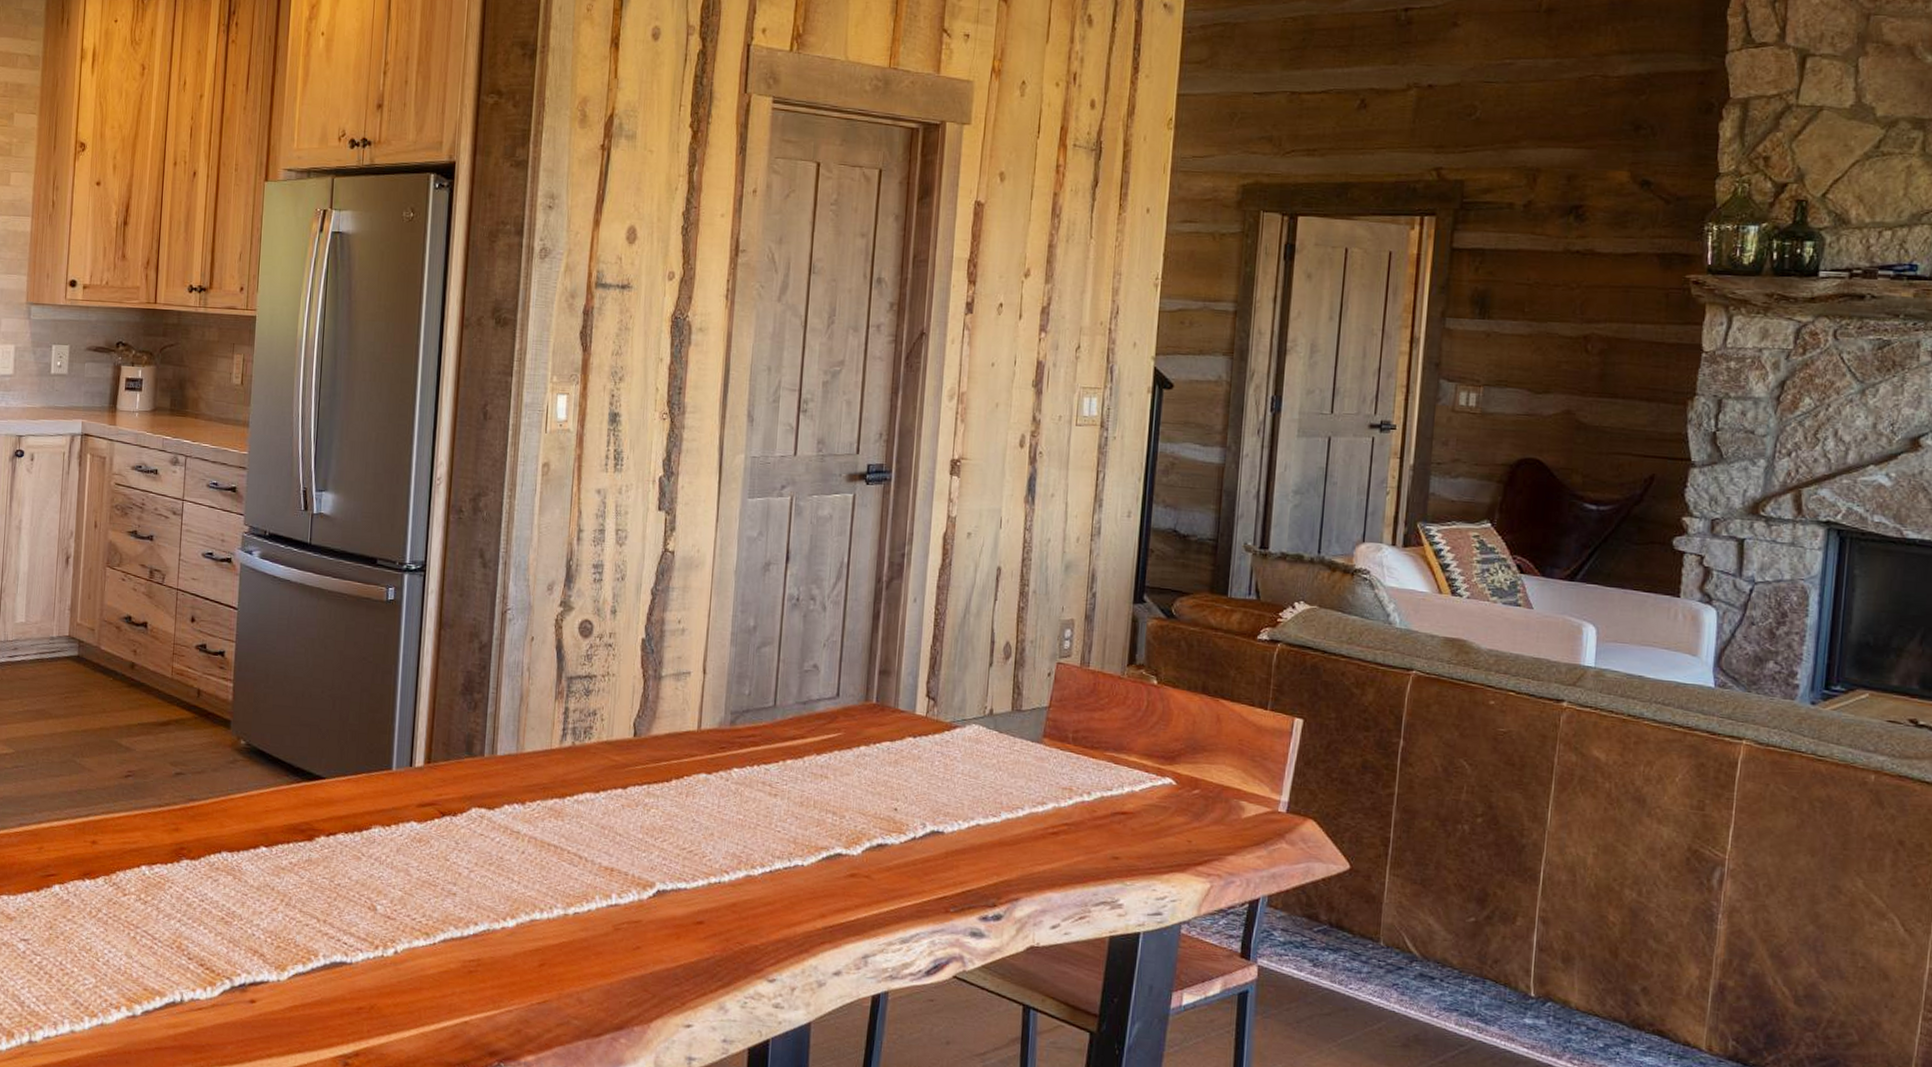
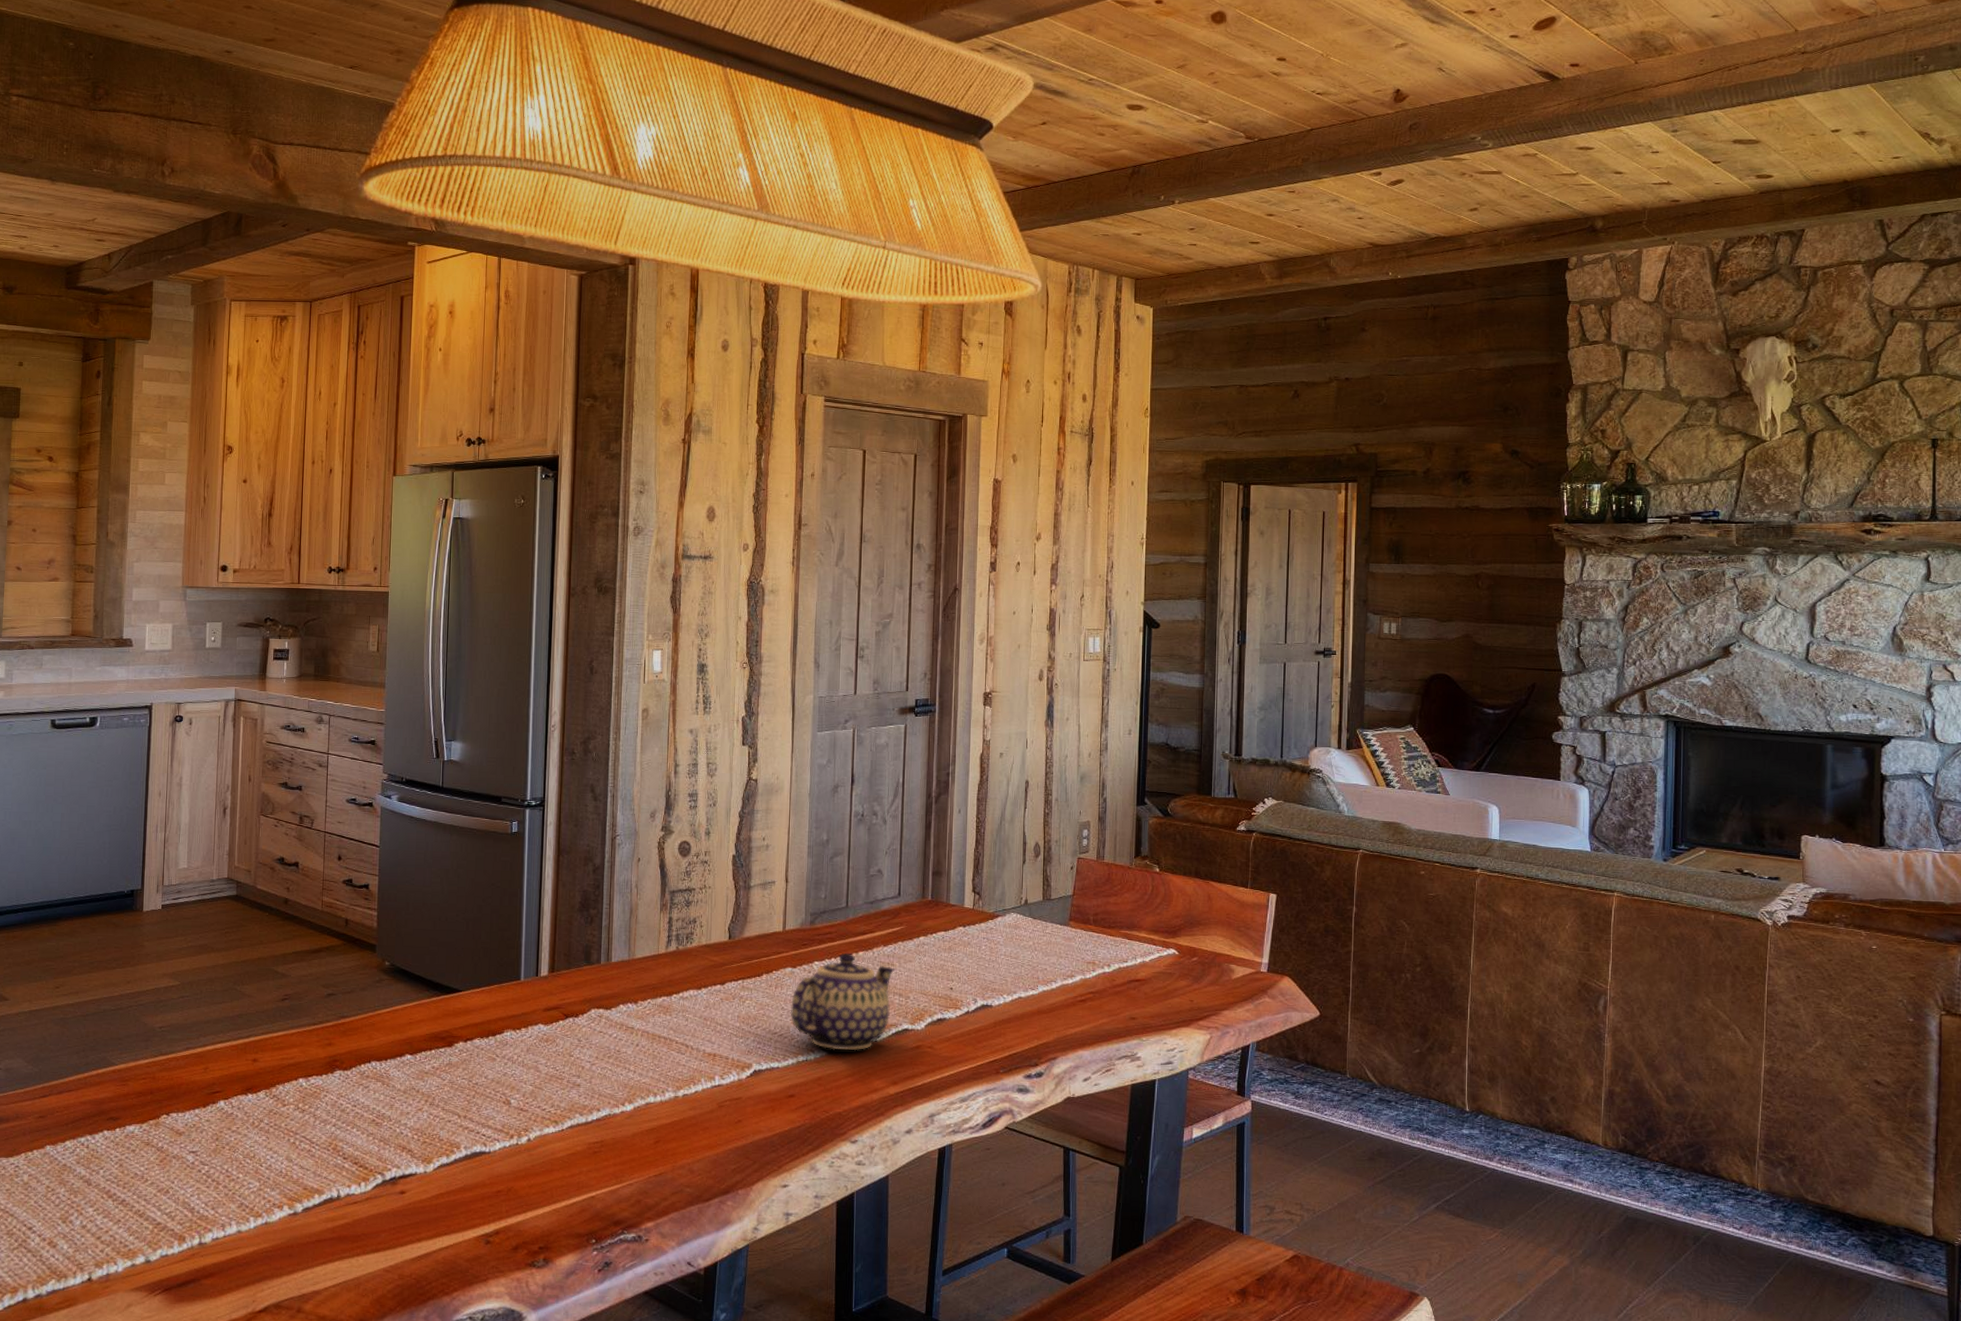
teapot: none [703,759,829,875] -> present [791,952,895,1051]

